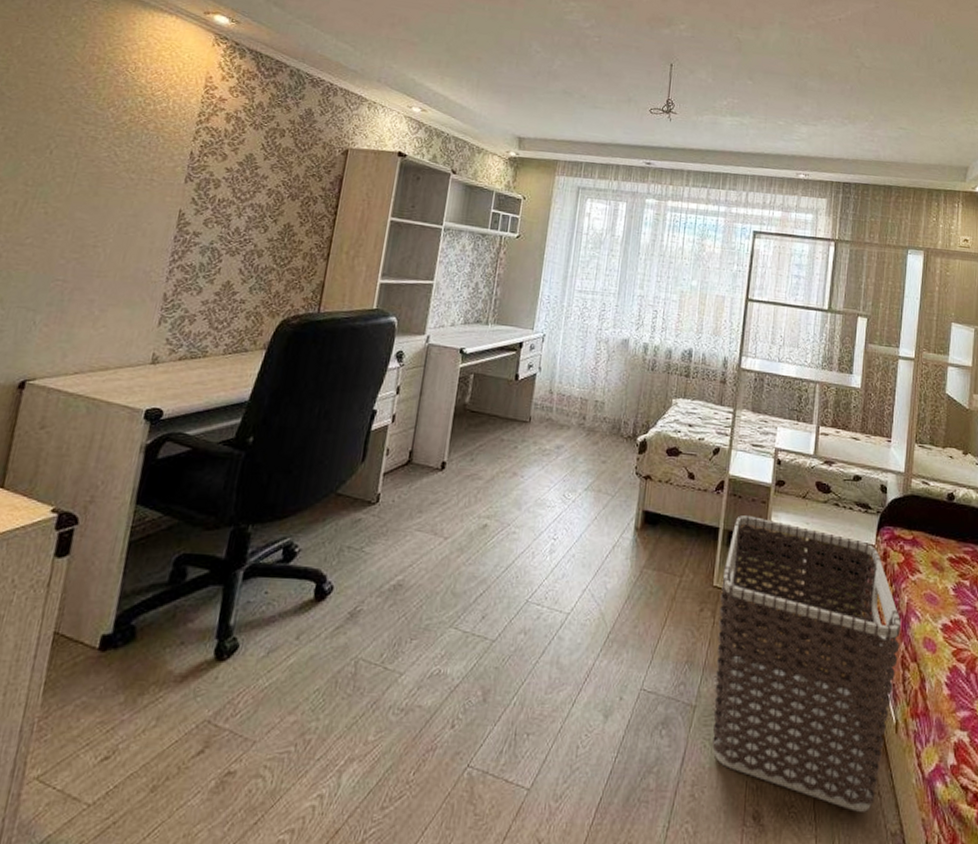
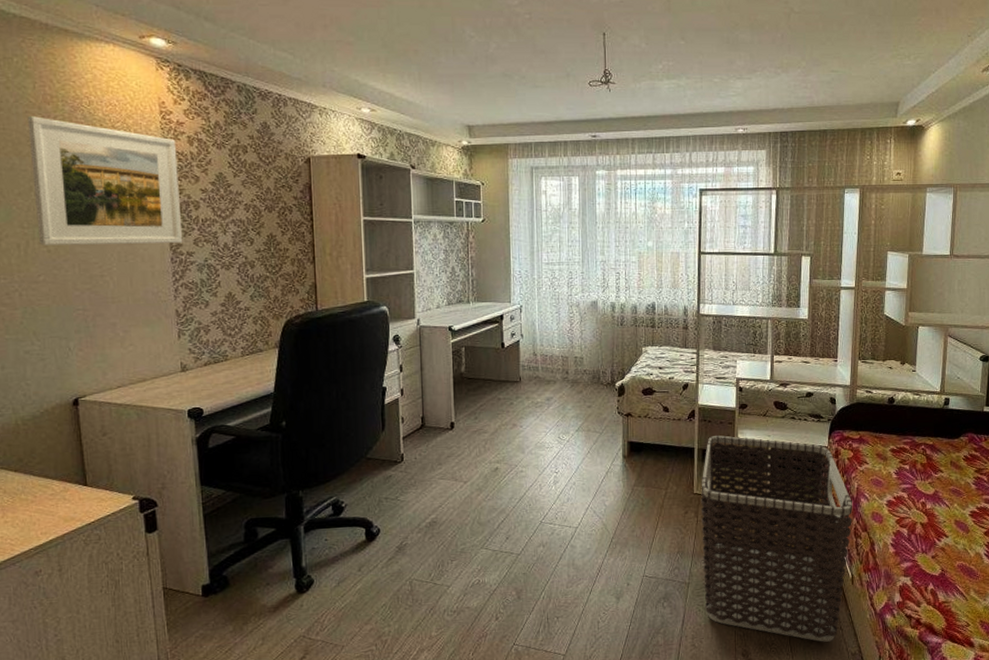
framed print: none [38,74,214,221] -> present [27,116,183,245]

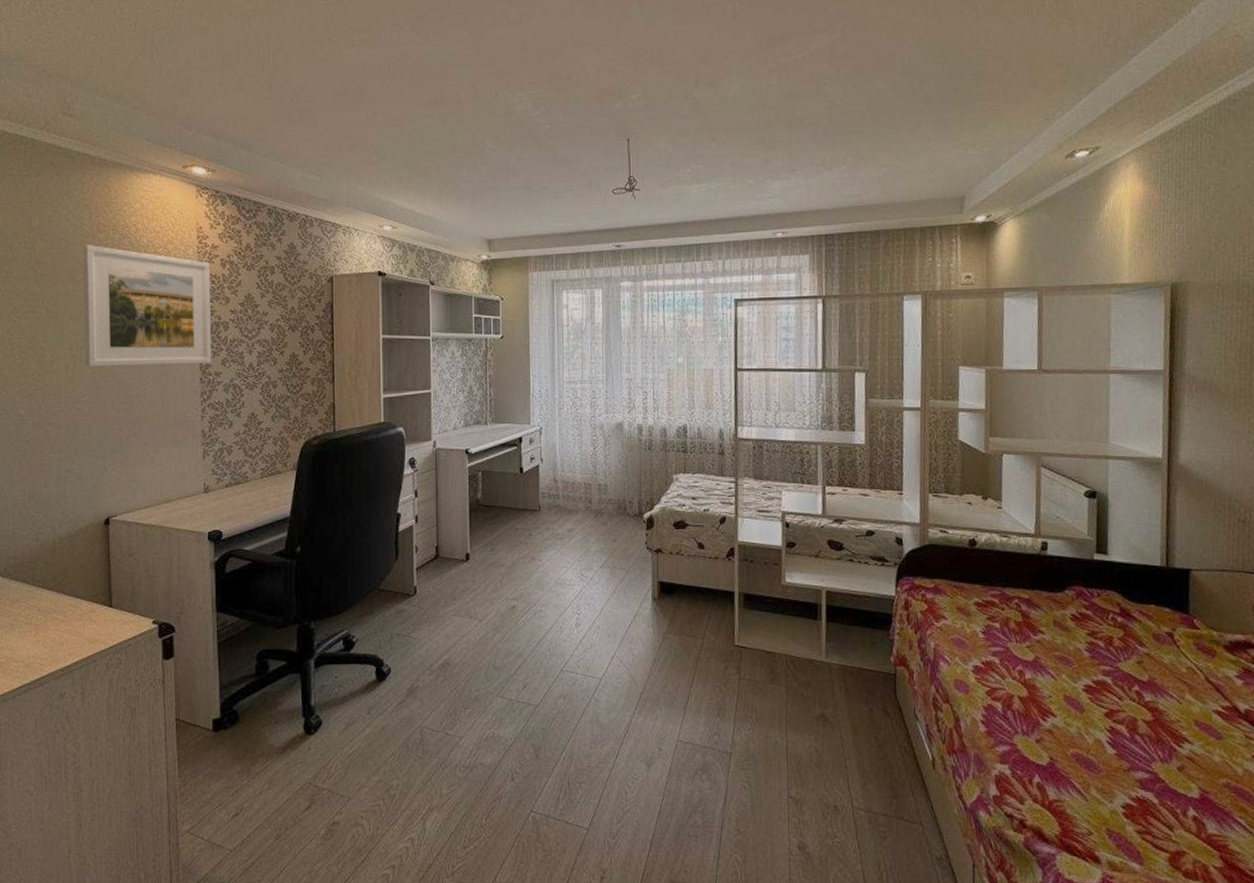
clothes hamper: present [701,435,853,642] -> none [743,577,930,840]

